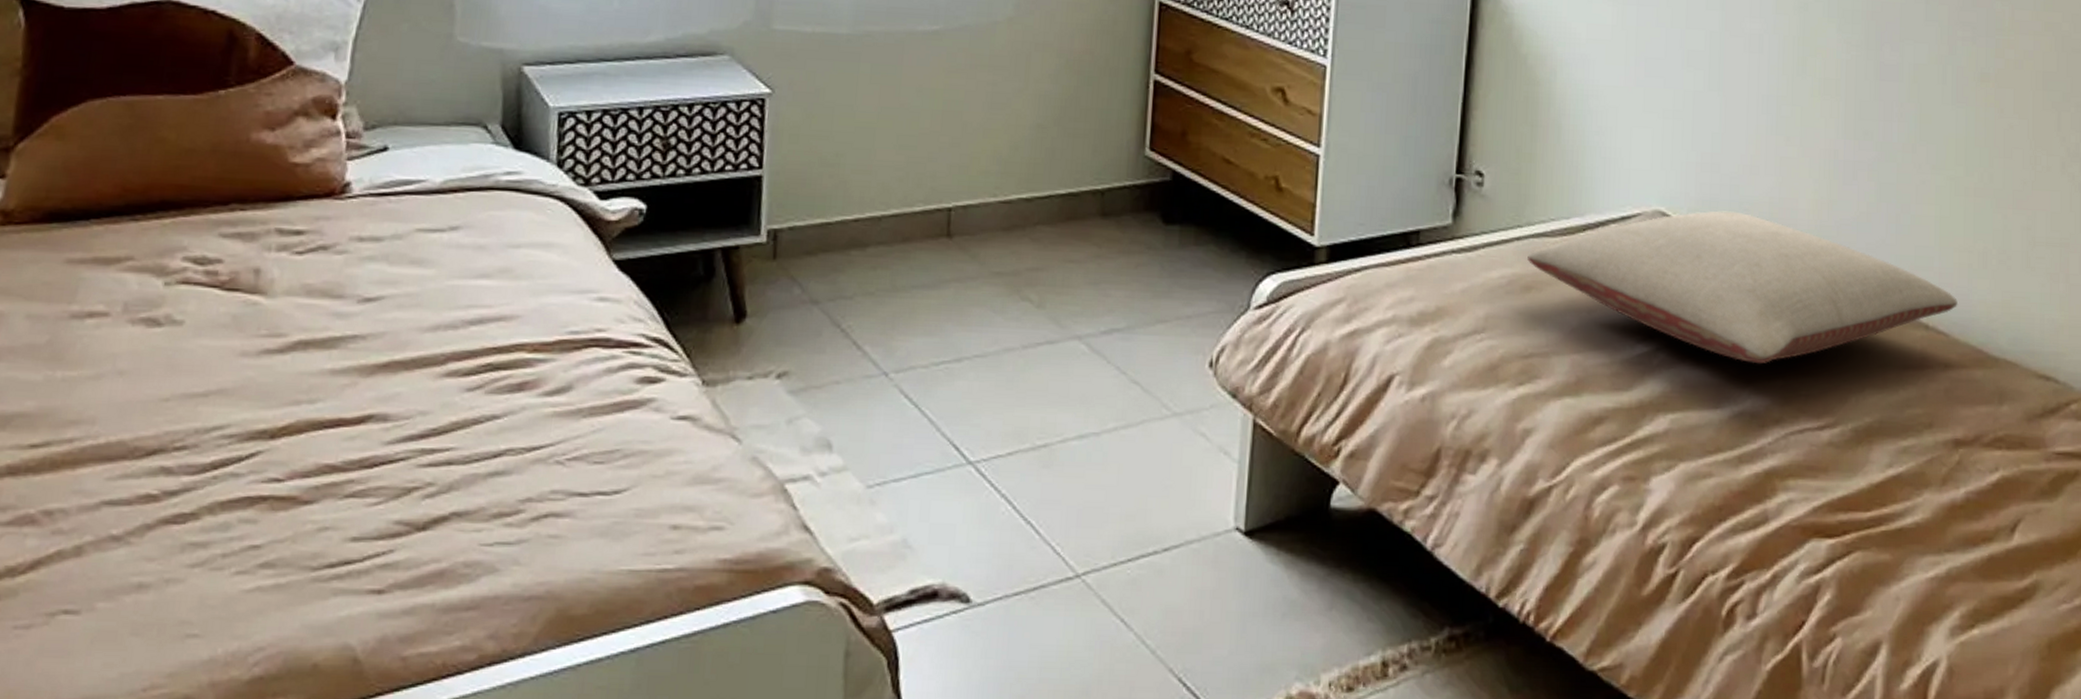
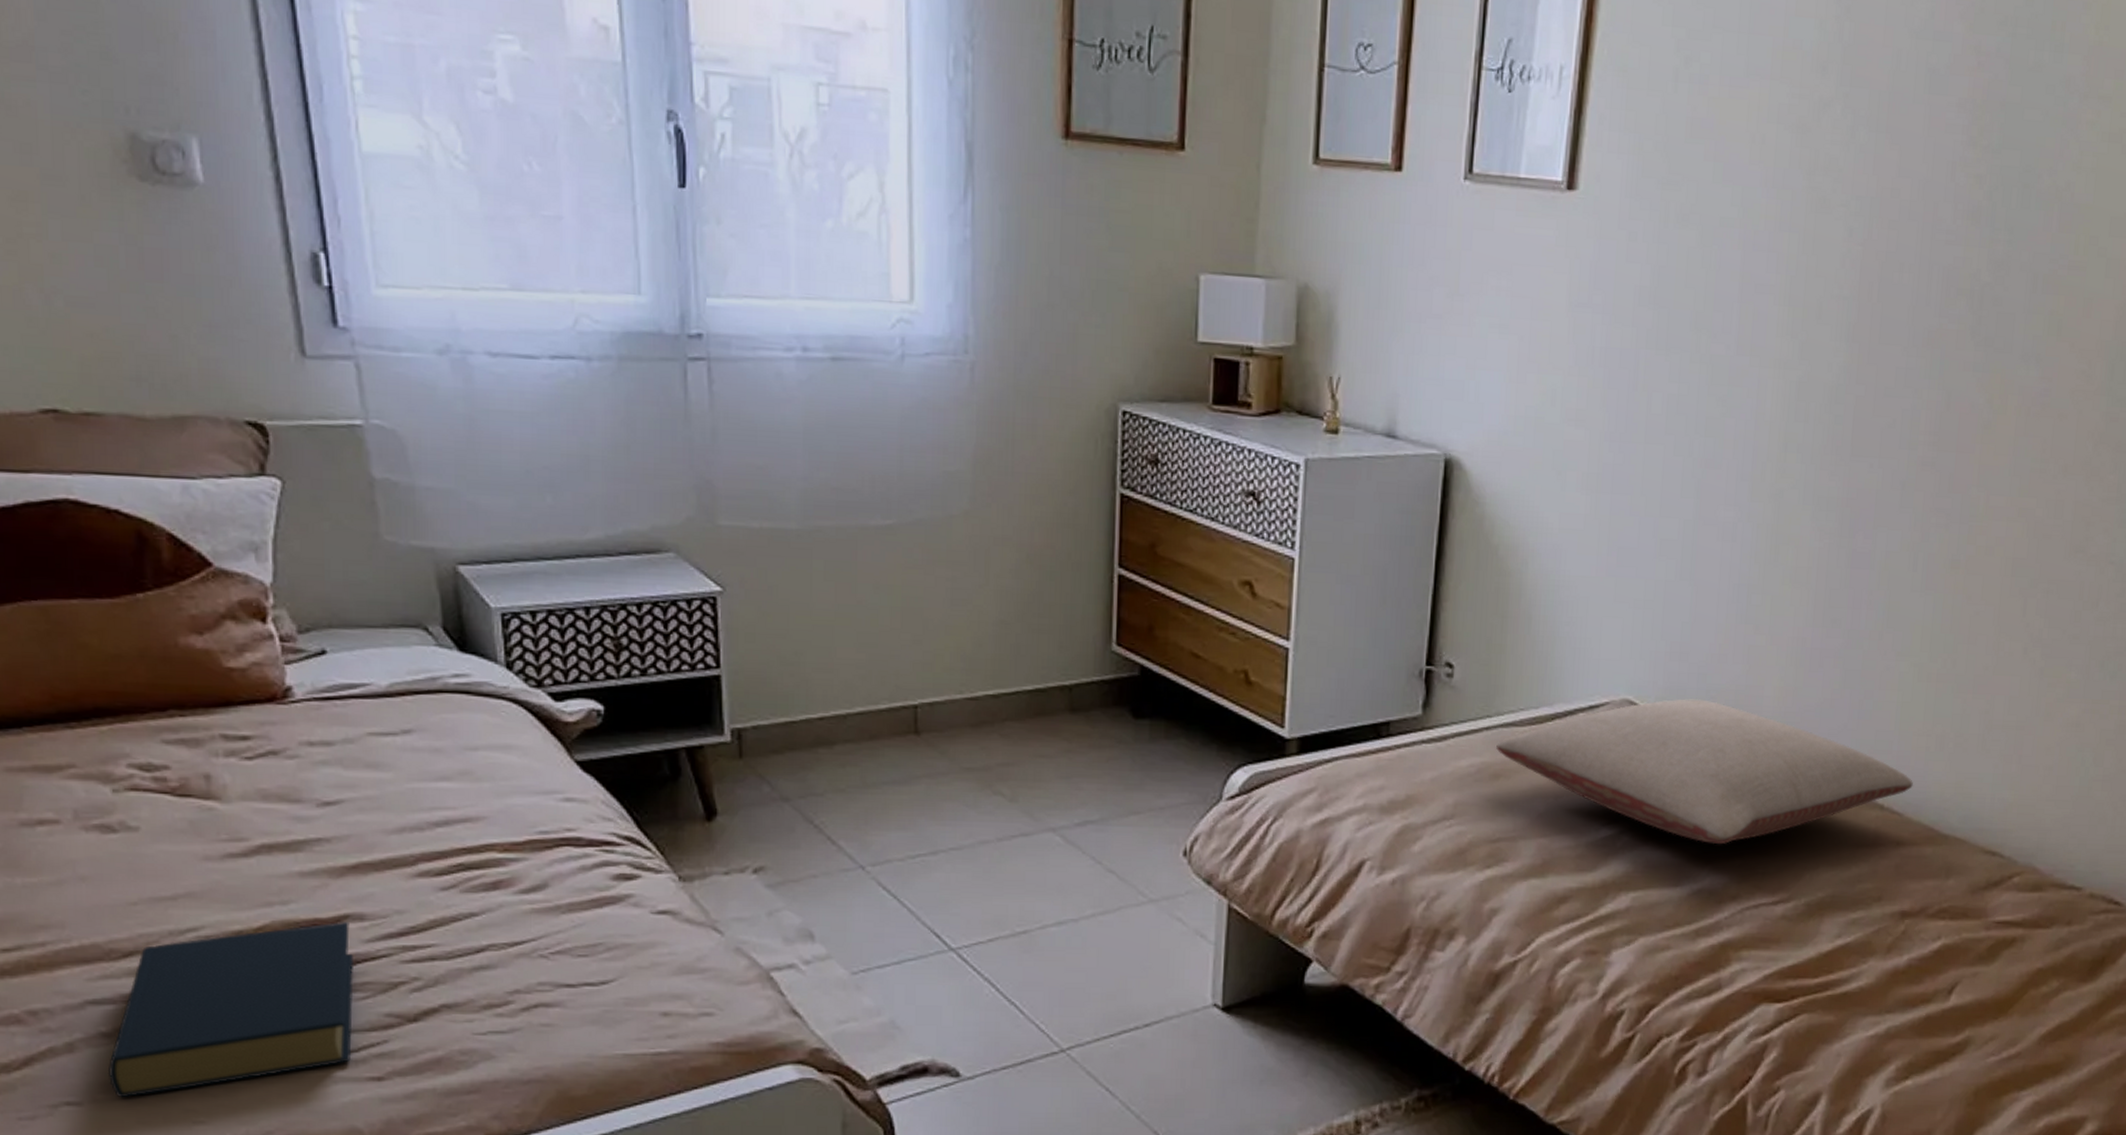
hardback book: none [110,422,373,607] -> present [107,922,355,1098]

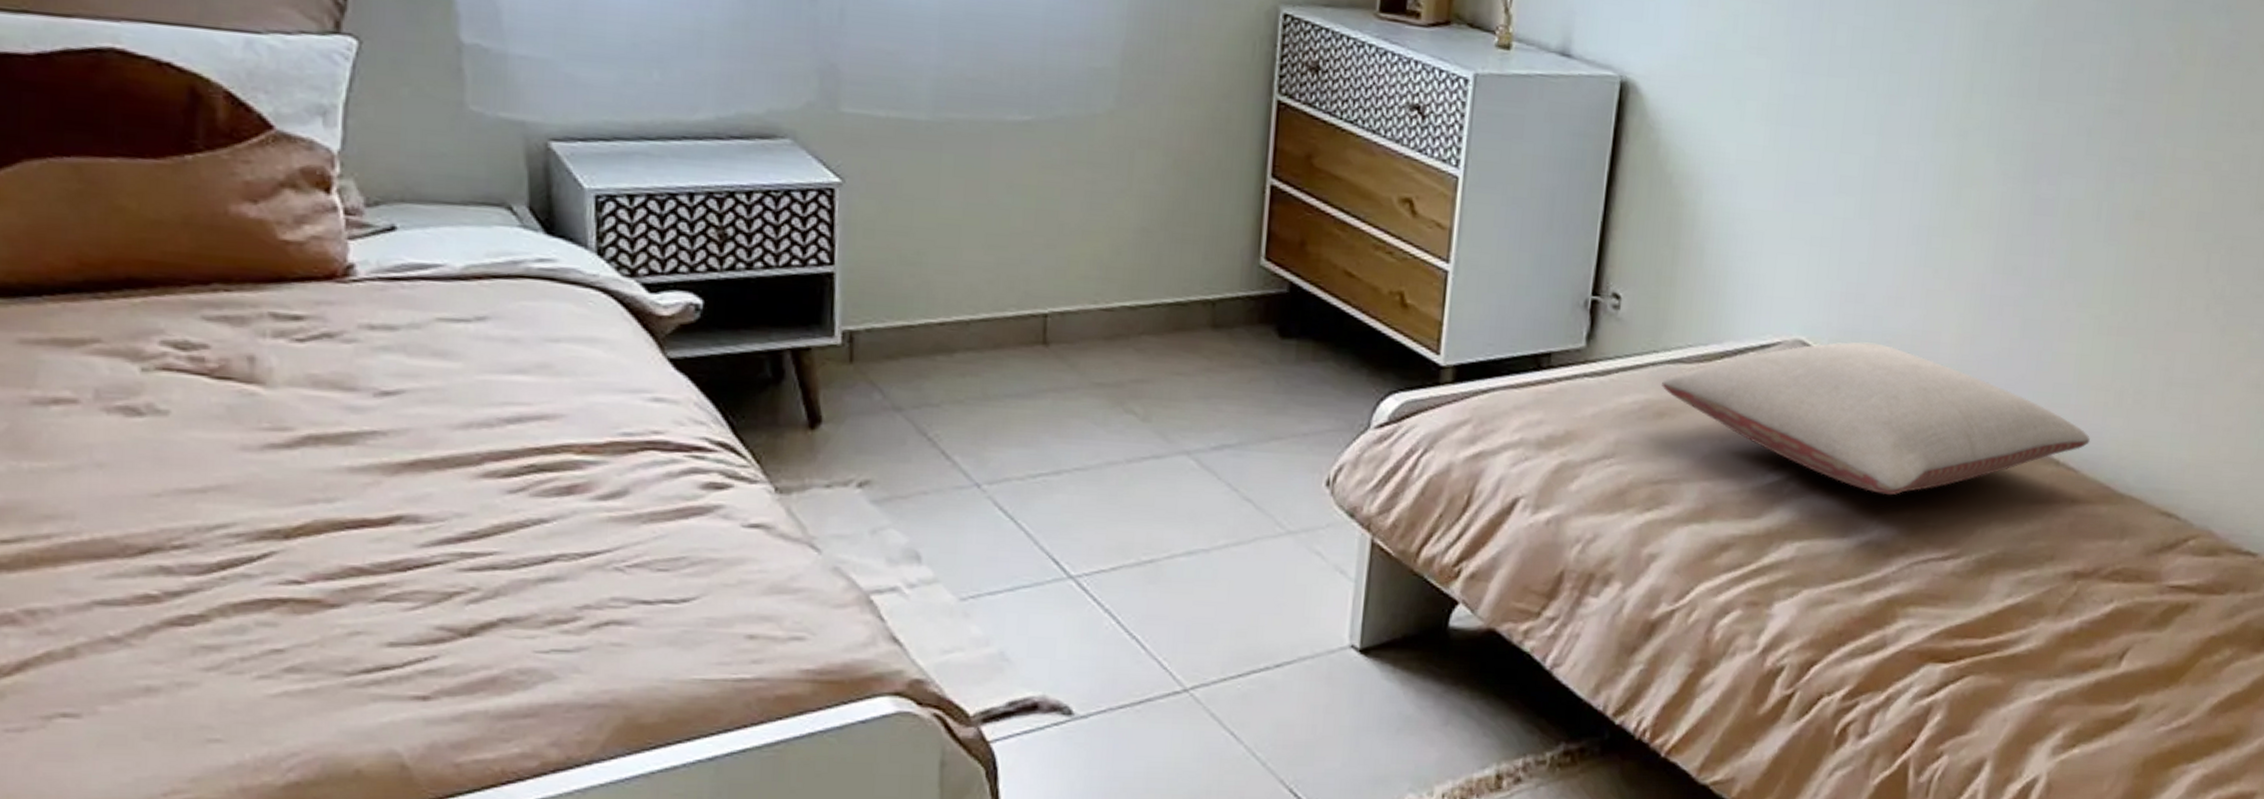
hardback book: present [107,922,355,1098] -> none [112,523,405,711]

